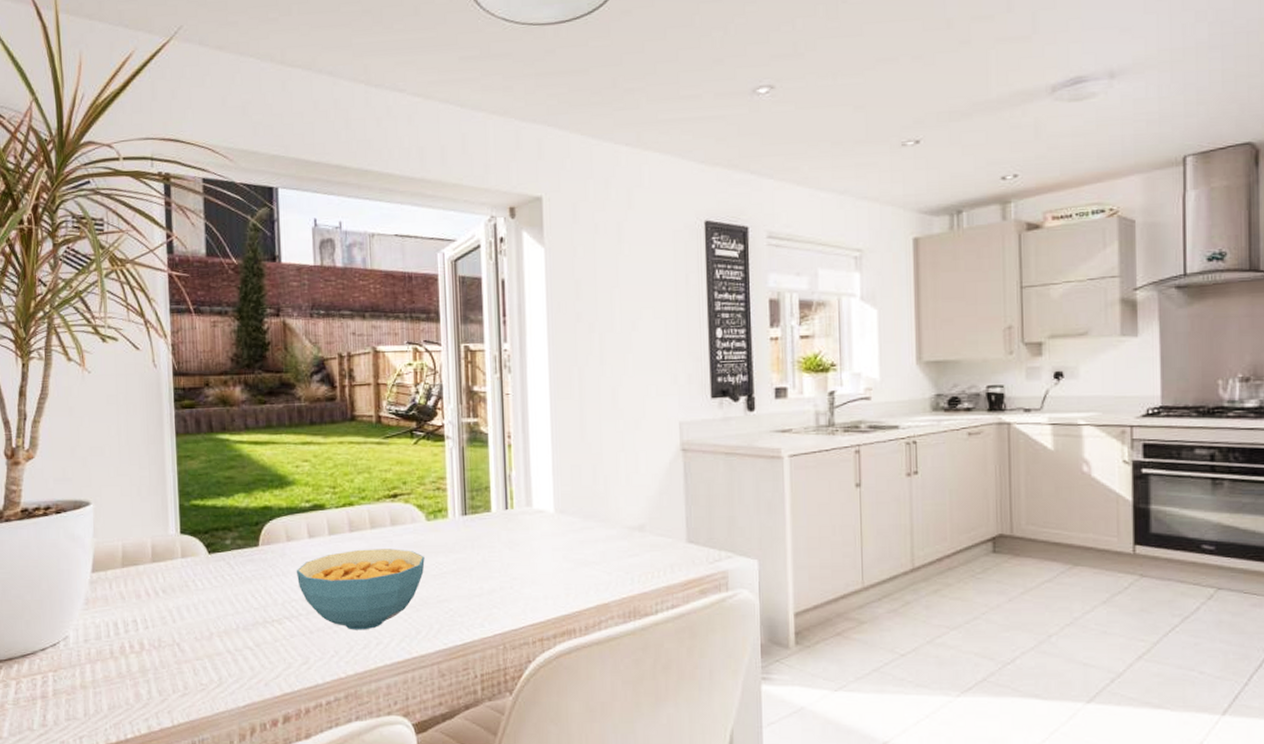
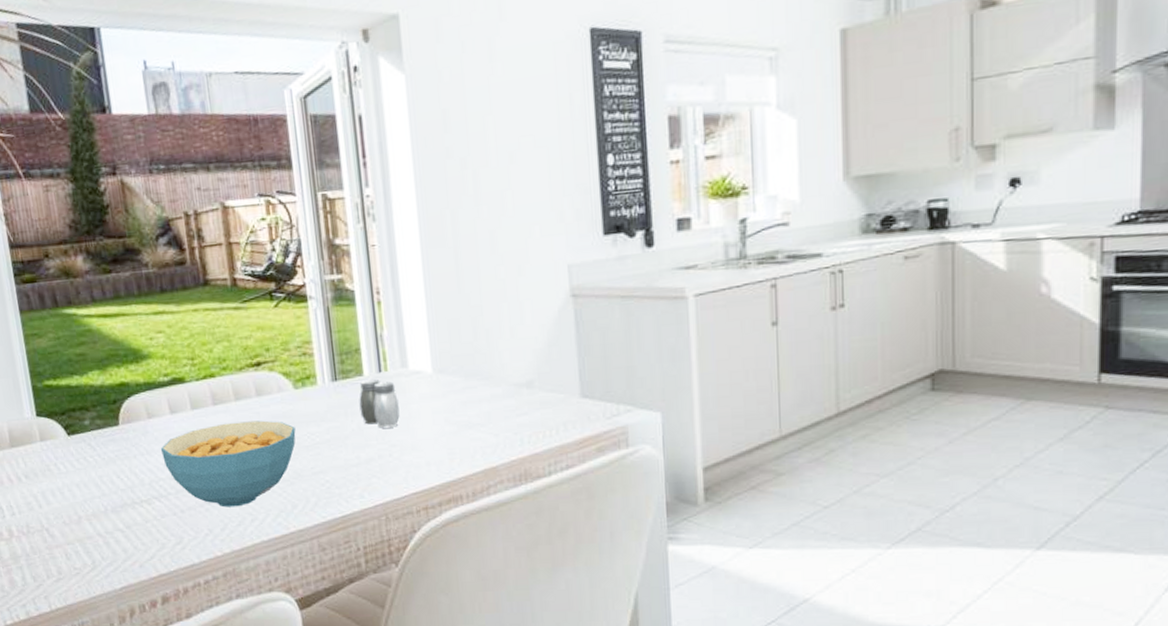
salt and pepper shaker: none [485,515,522,562] -> present [359,378,400,428]

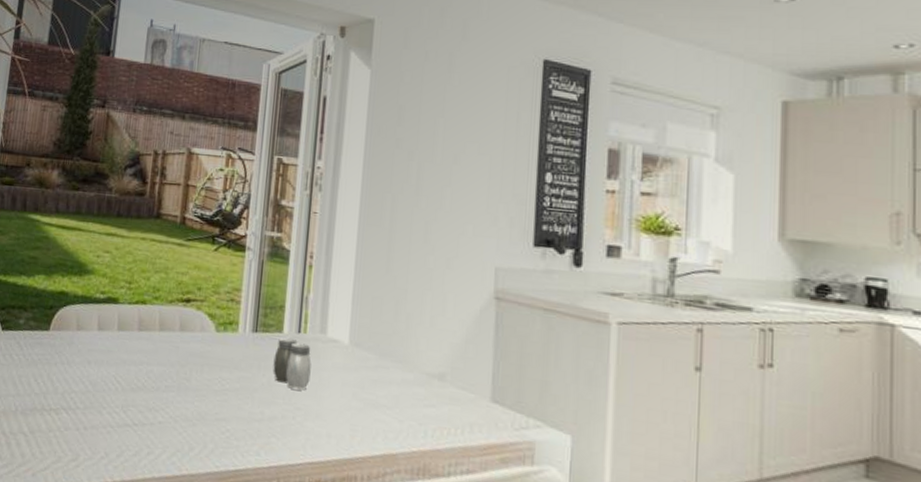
cereal bowl: present [160,420,296,508] -> none [80,350,209,437]

